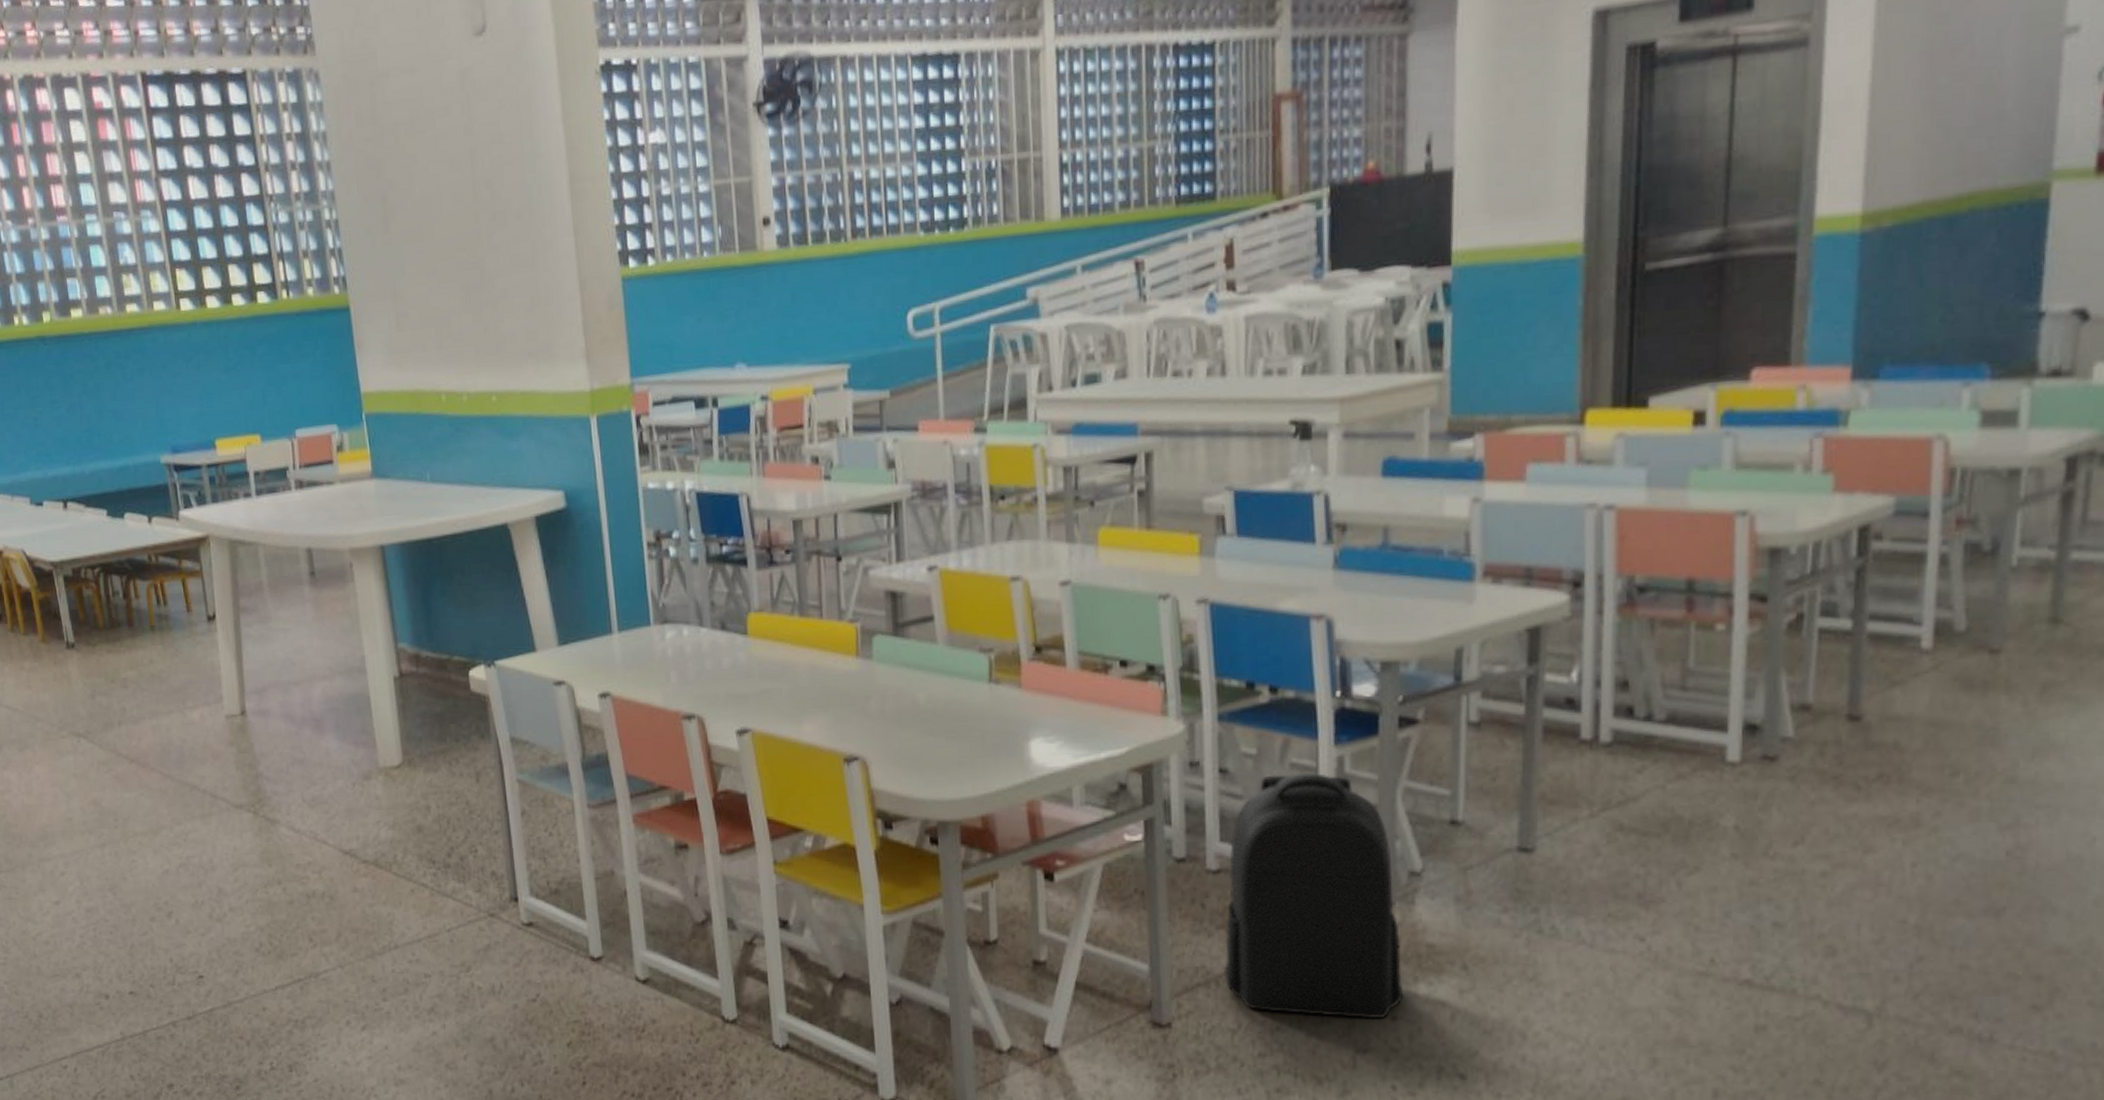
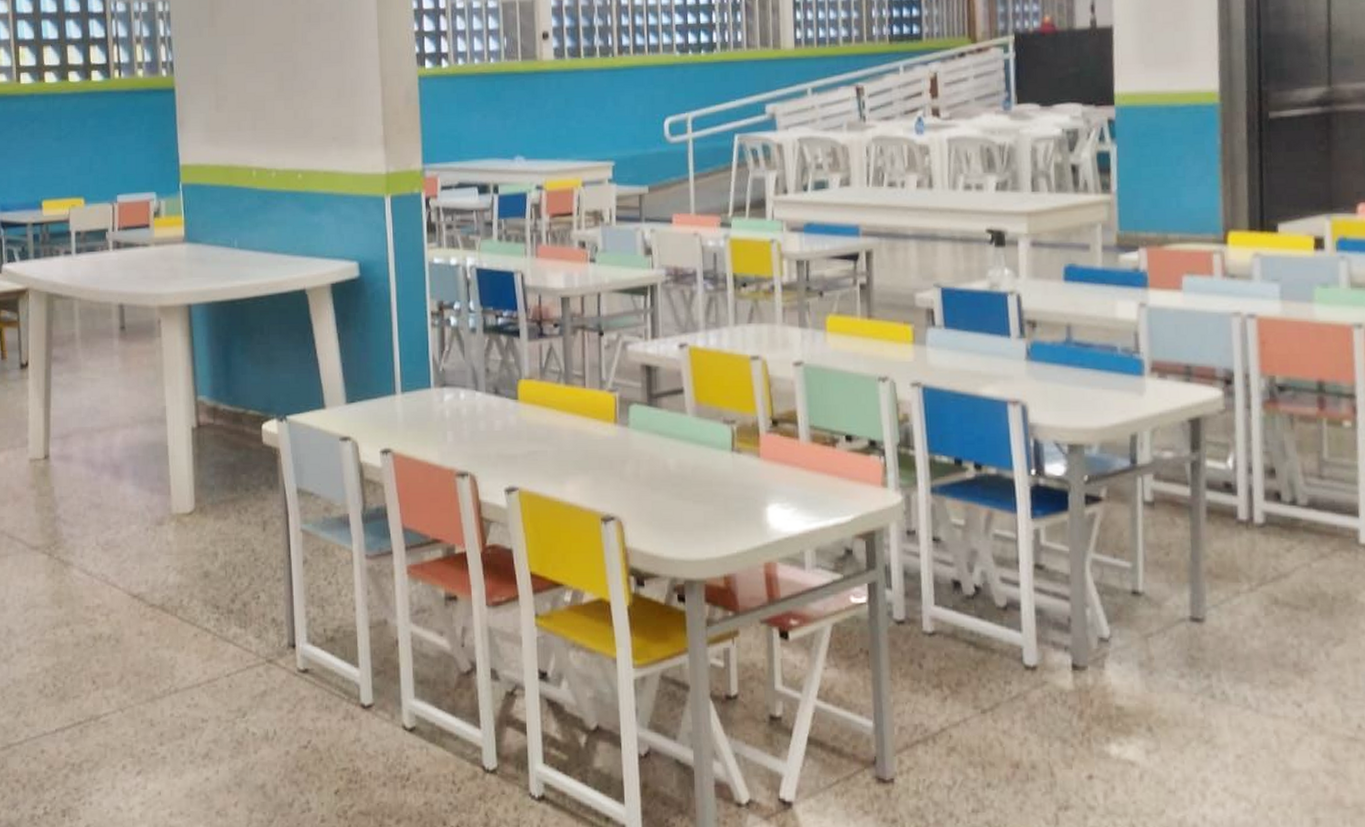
backpack: present [1223,773,1404,1020] -> none [939,543,1098,778]

